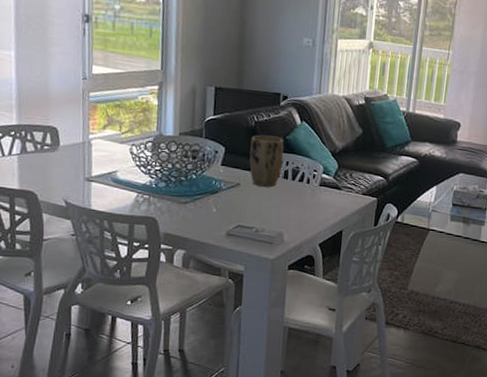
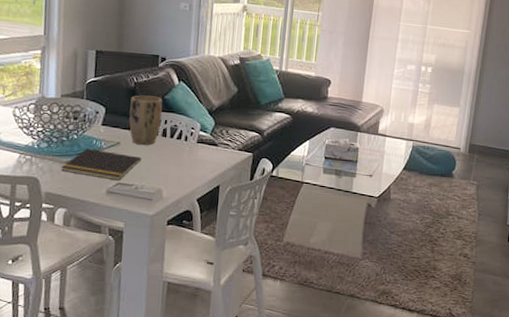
notepad: none [179,189,262,223] -> present [60,148,142,181]

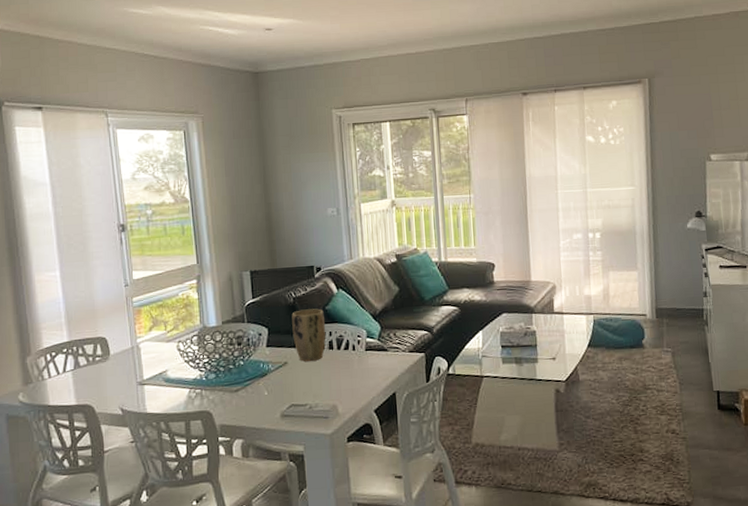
notepad: present [60,148,142,181] -> none [231,373,312,403]

